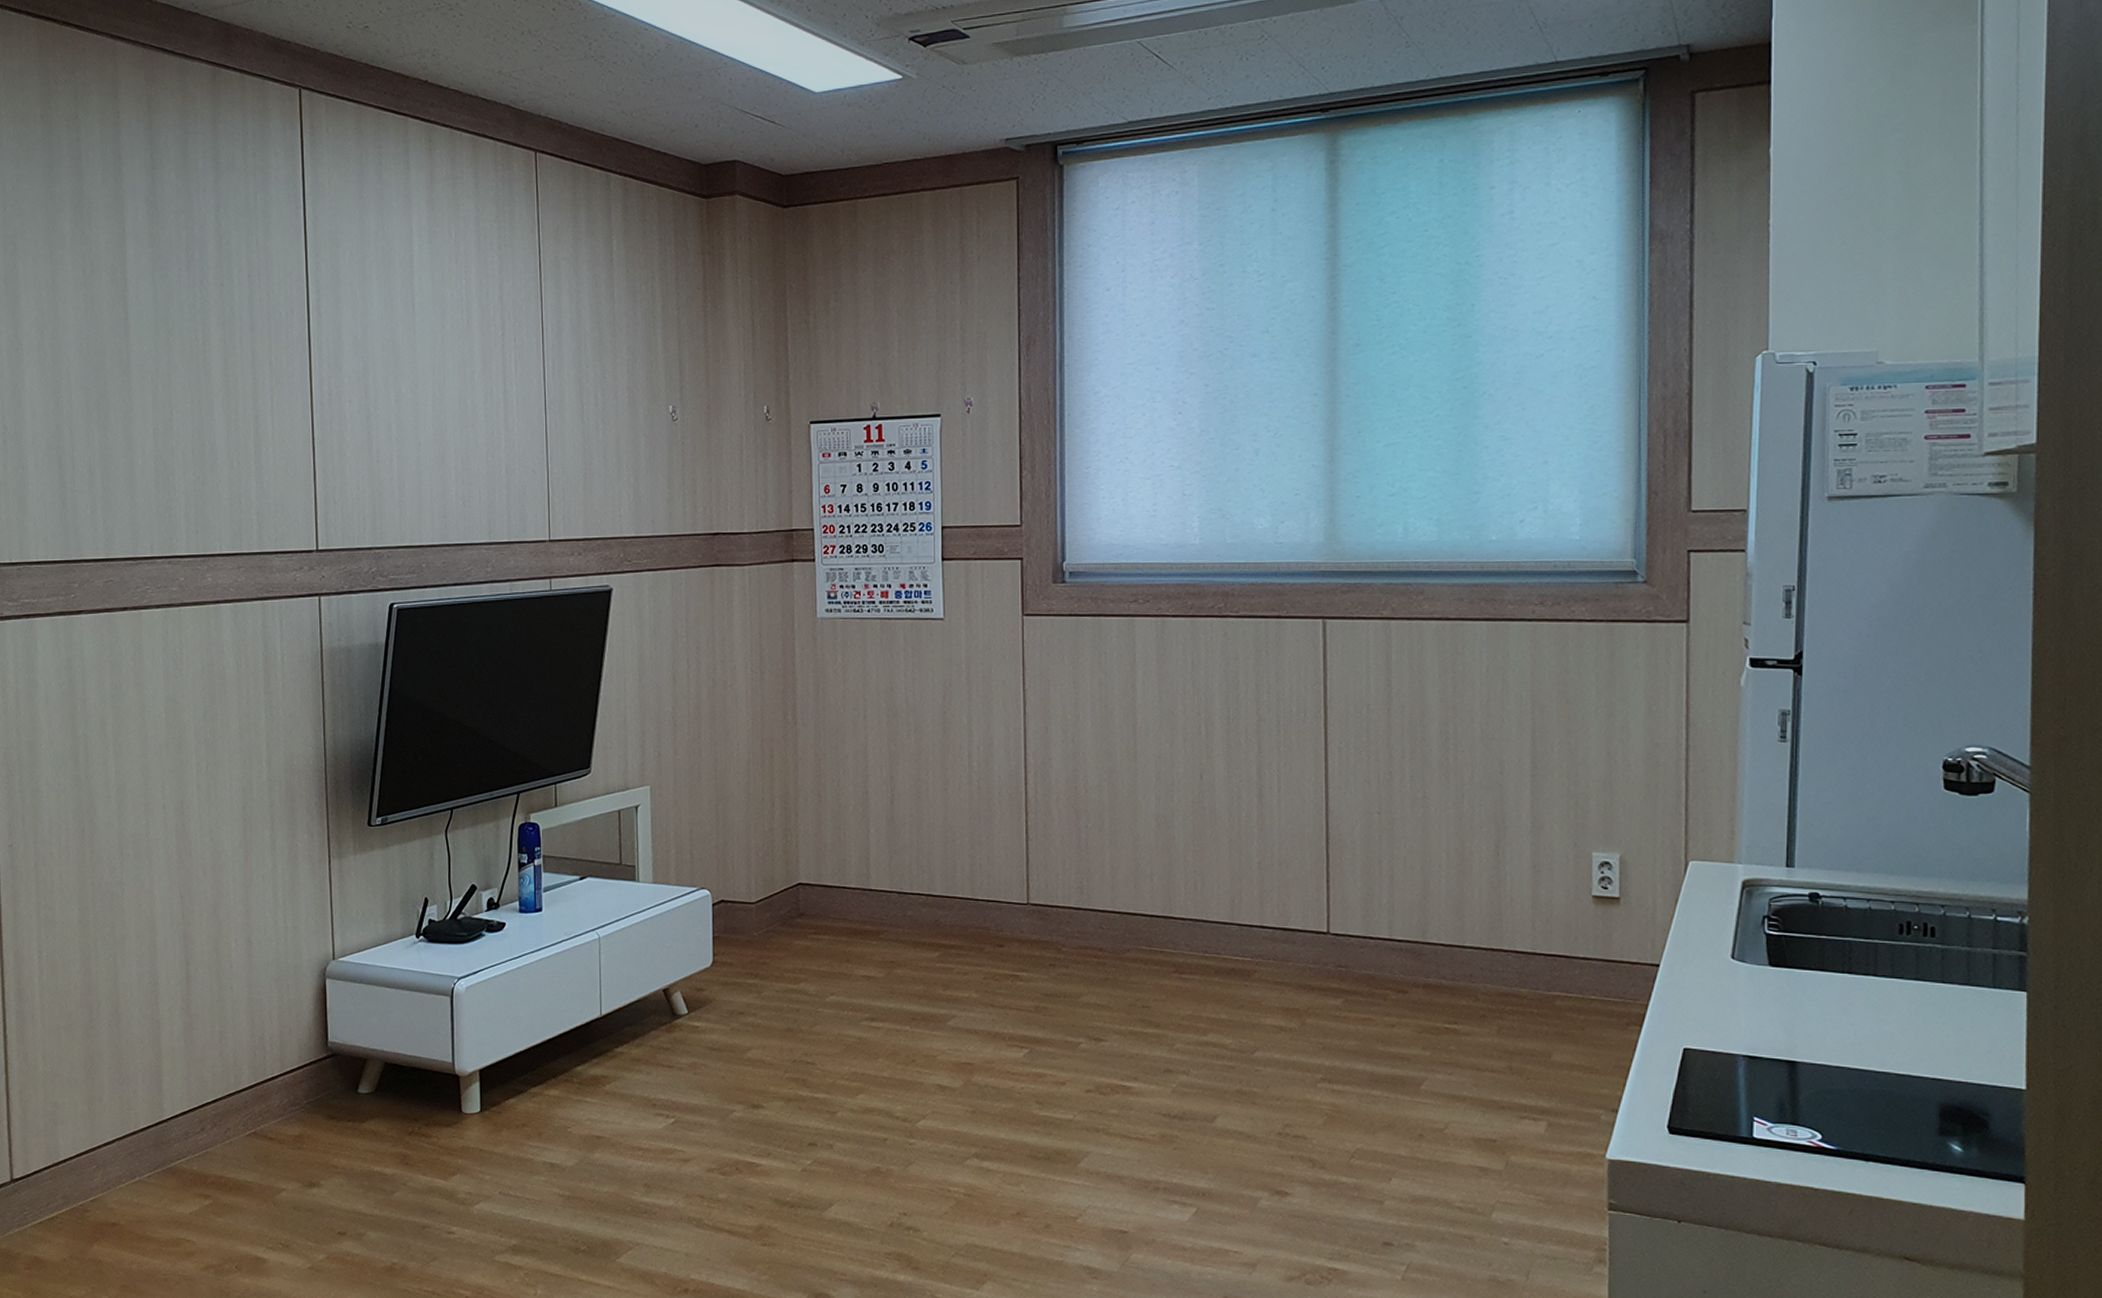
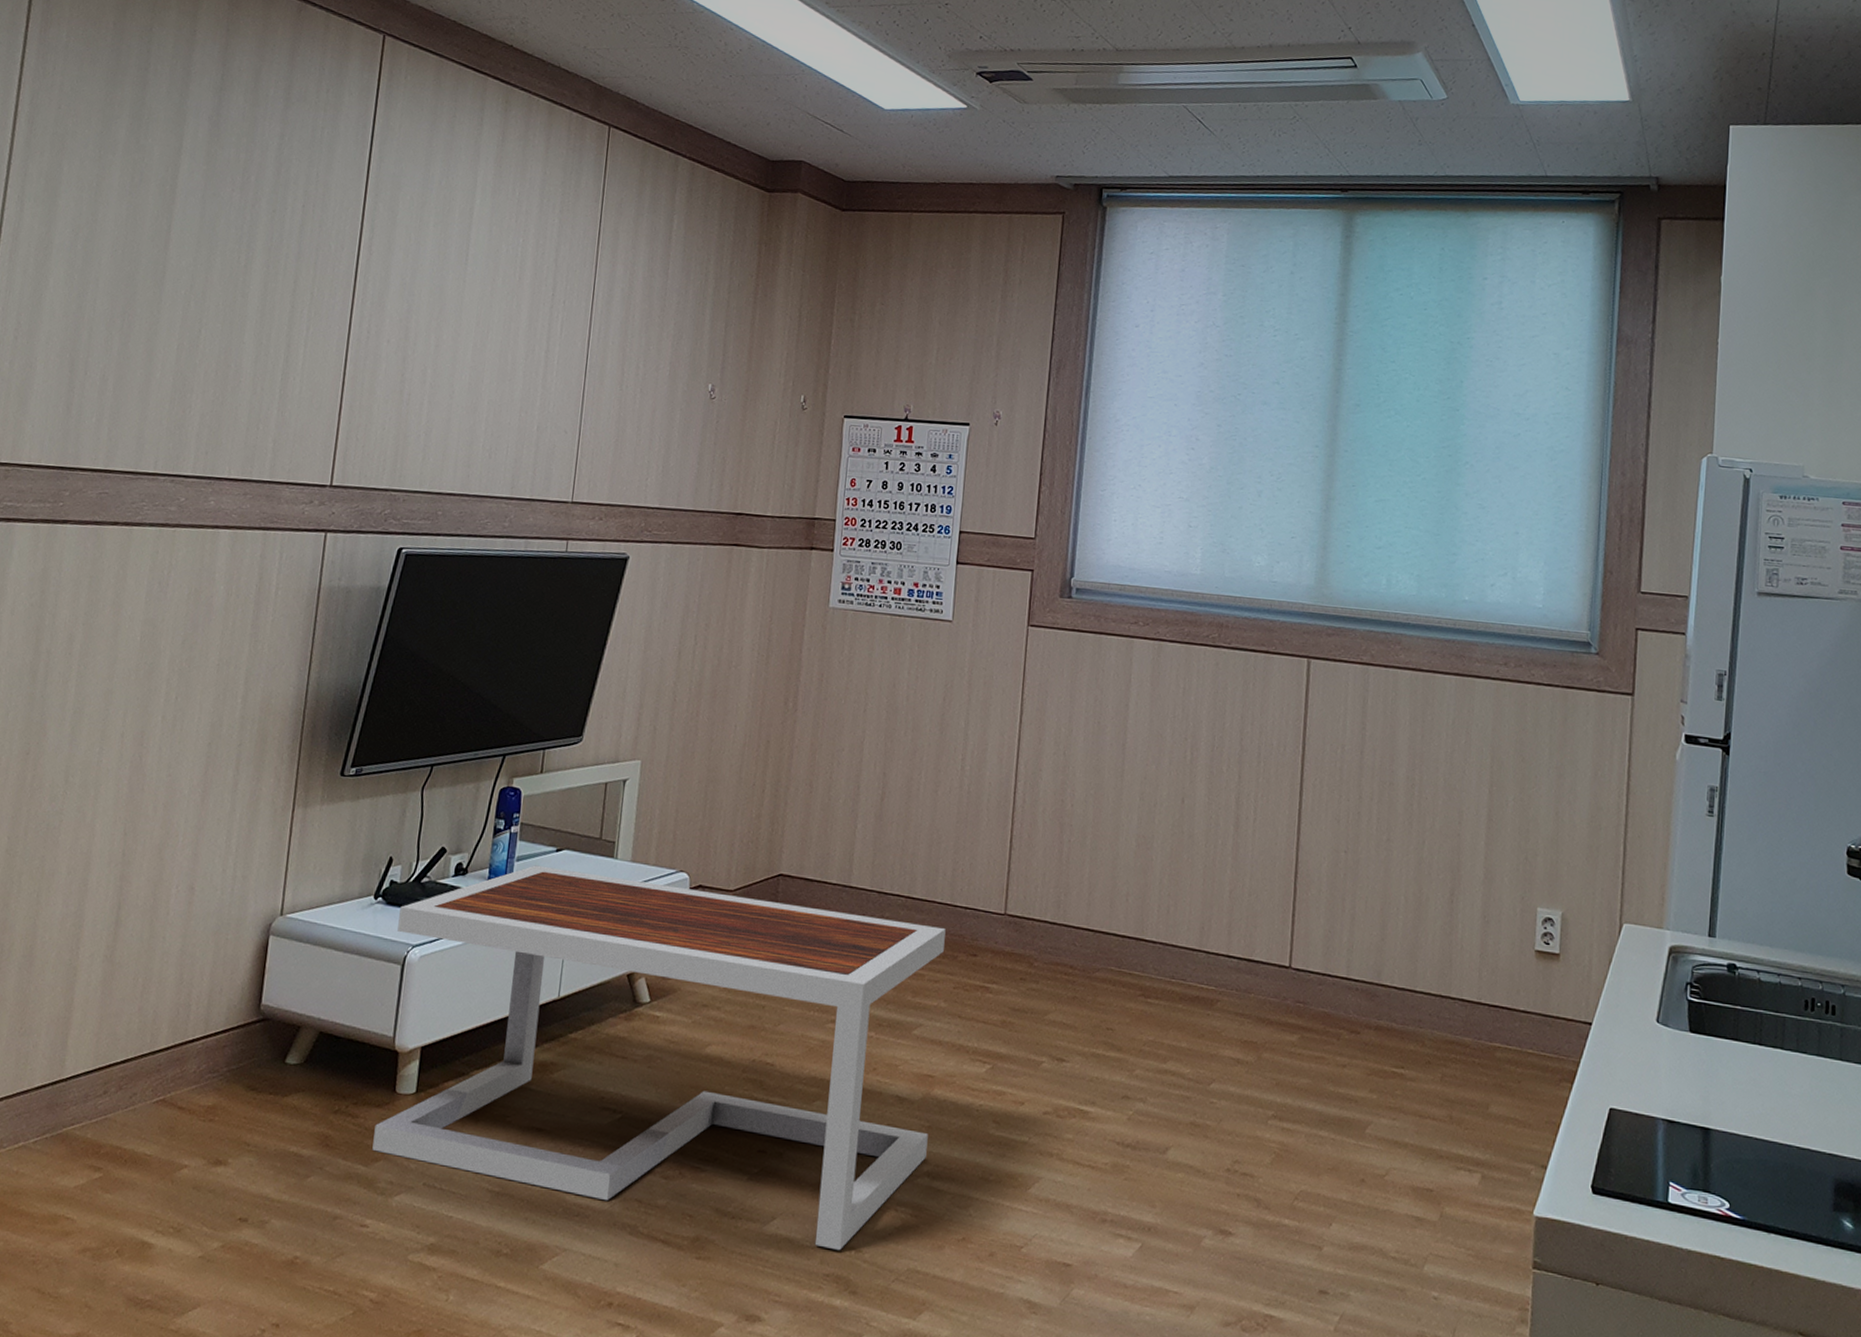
coffee table: none [441,894,973,1231] -> present [372,865,946,1251]

